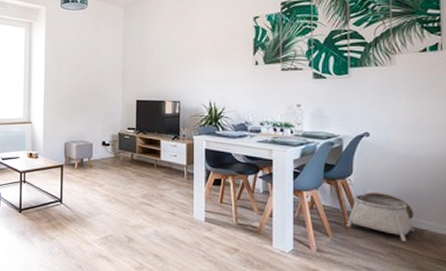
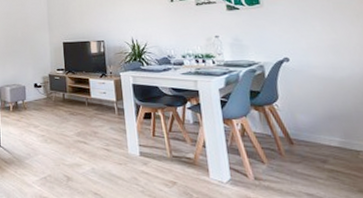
basket: present [346,191,415,241] -> none [279,115,350,164]

